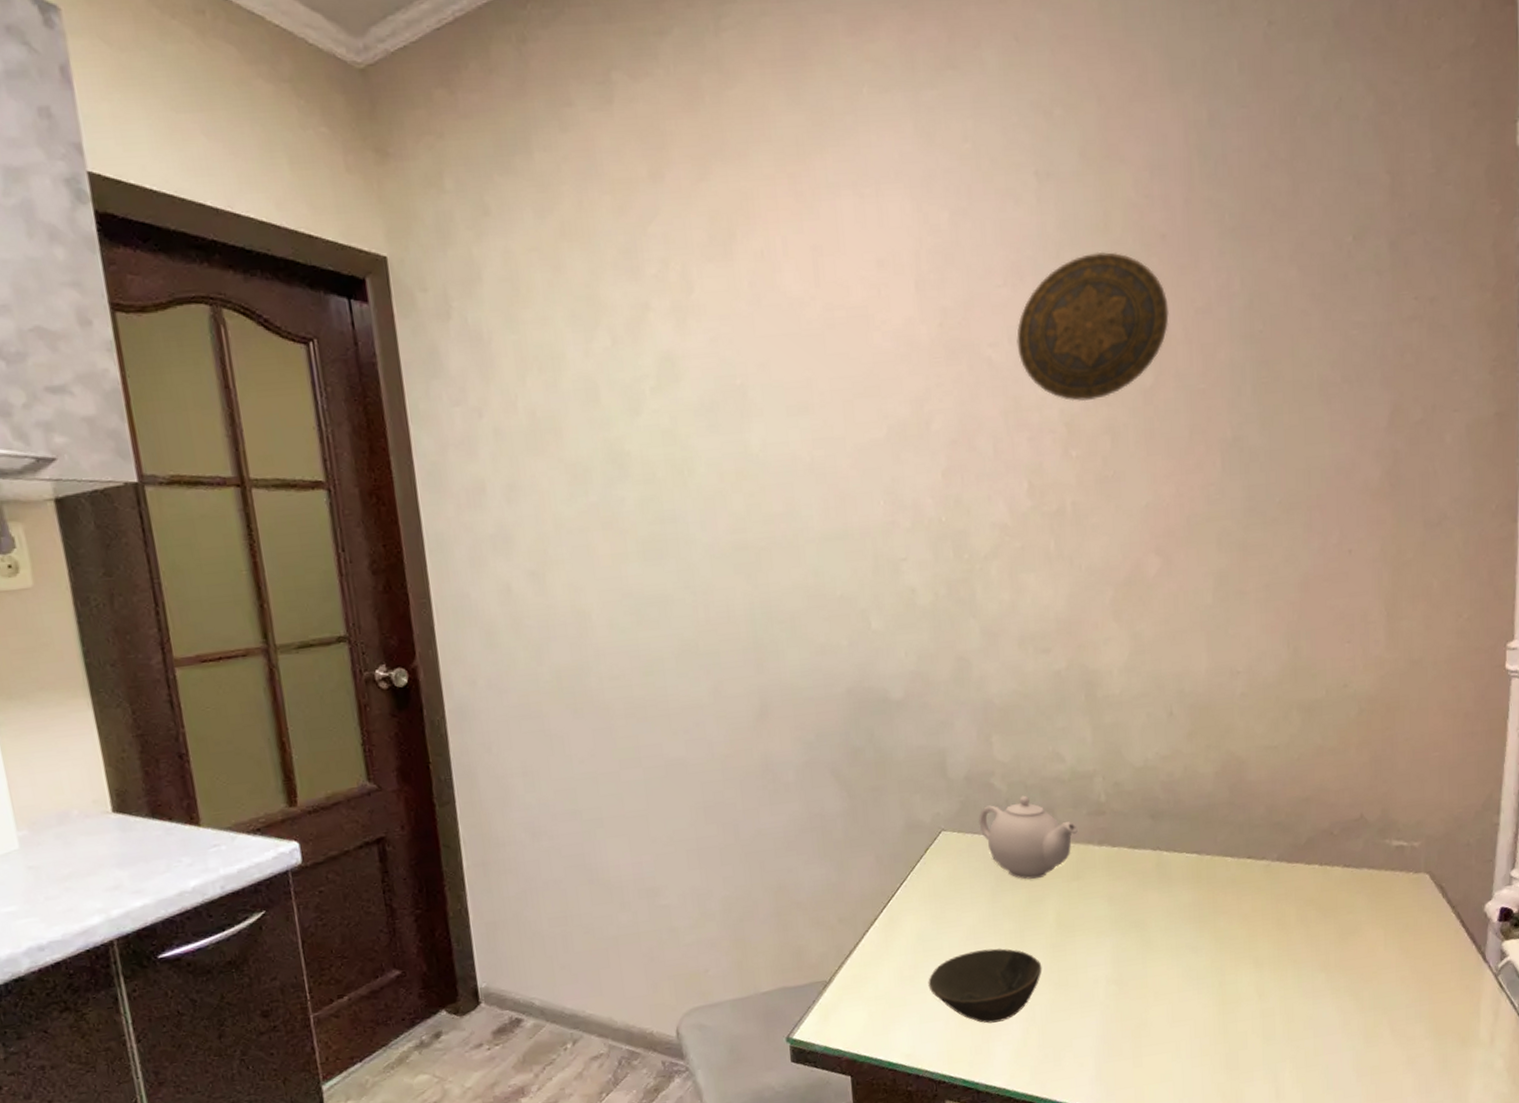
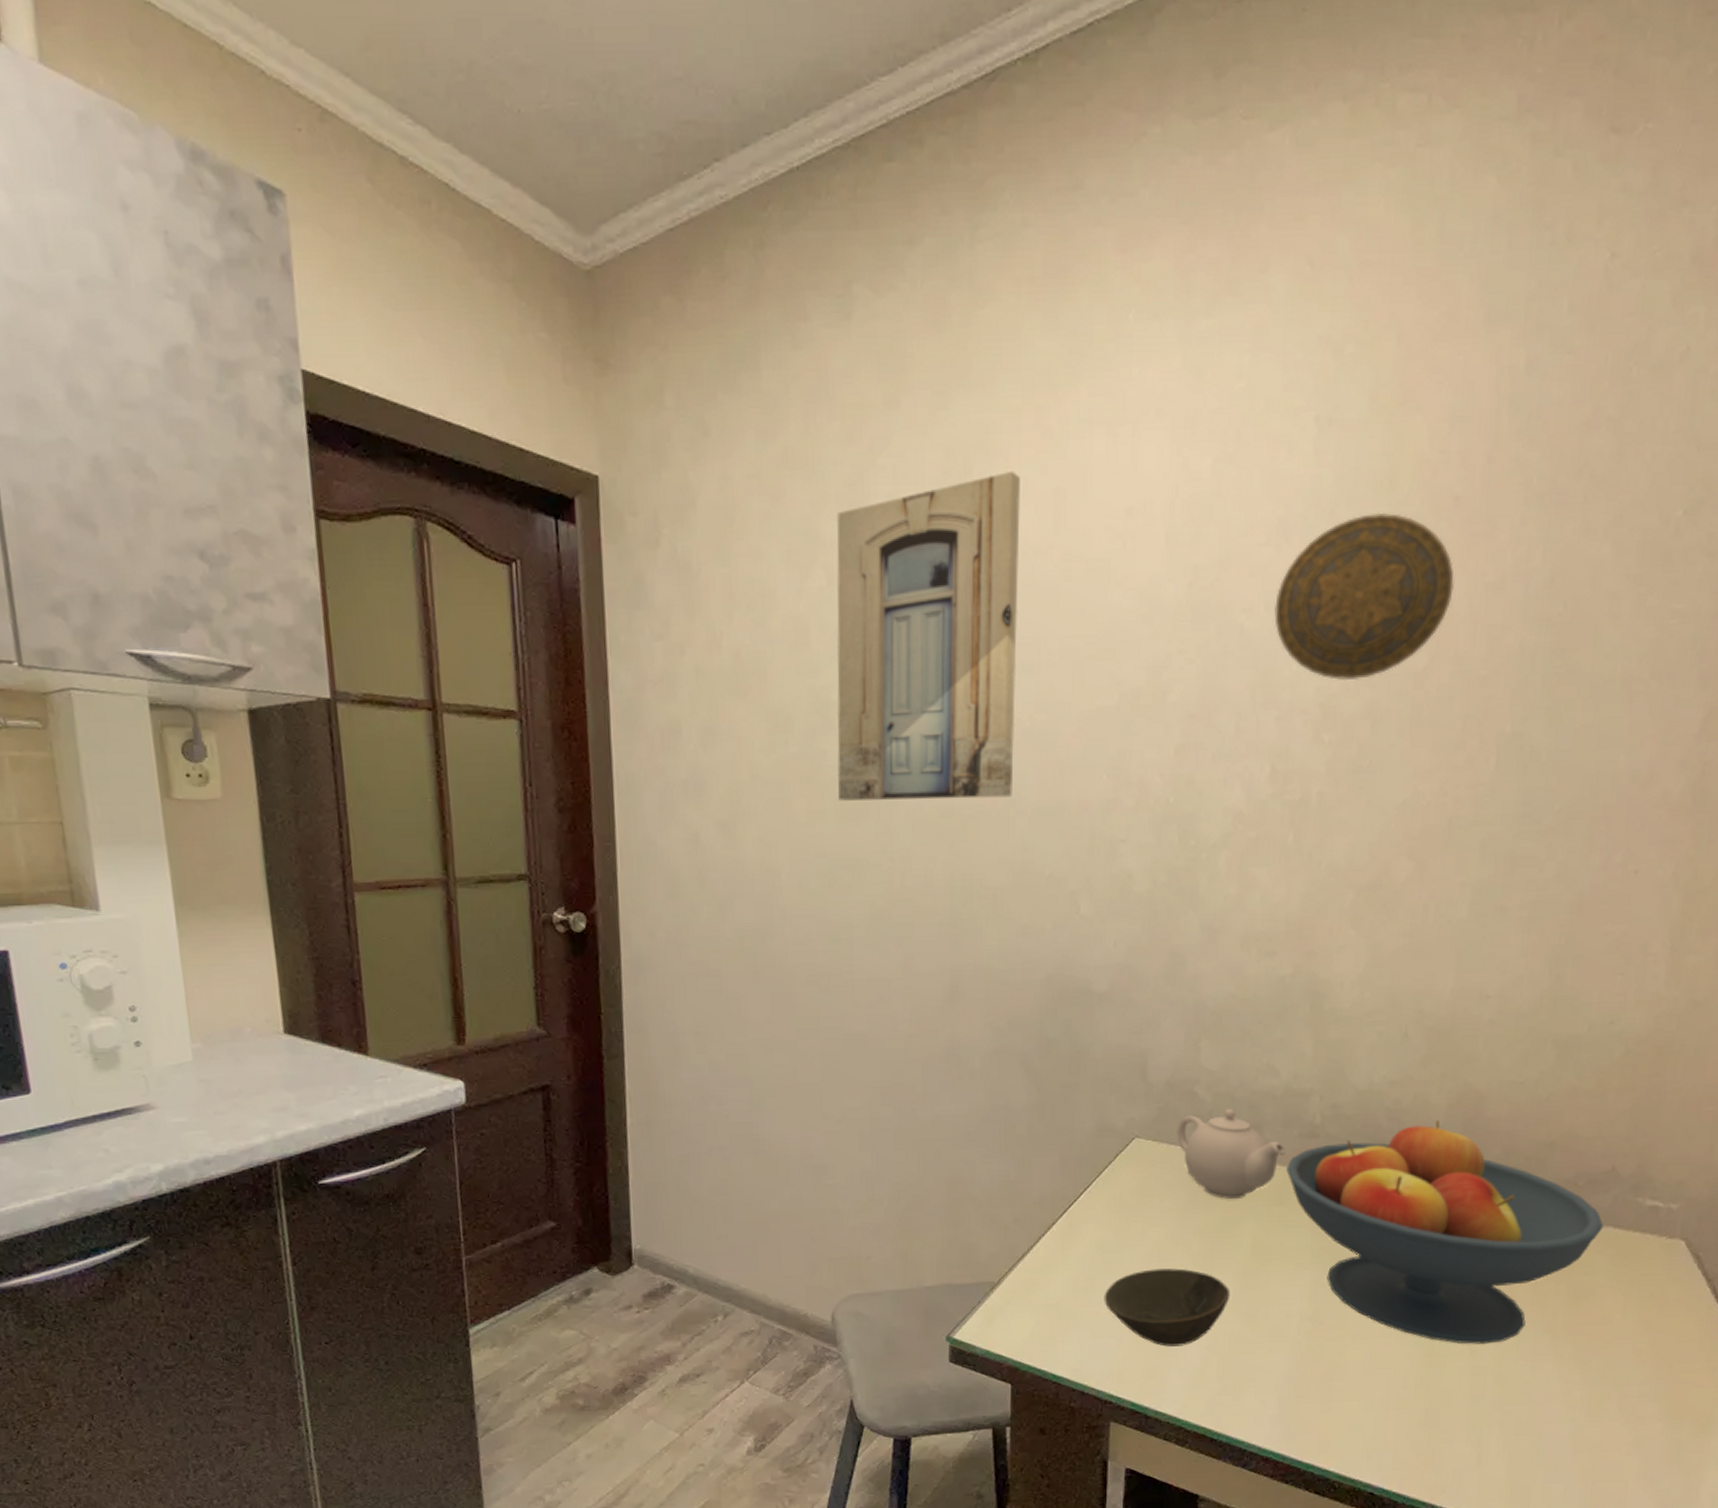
wall art: none [615,232,800,543] -> present [836,470,1020,801]
fruit bowl: none [1080,787,1359,990] -> present [1286,1119,1604,1344]

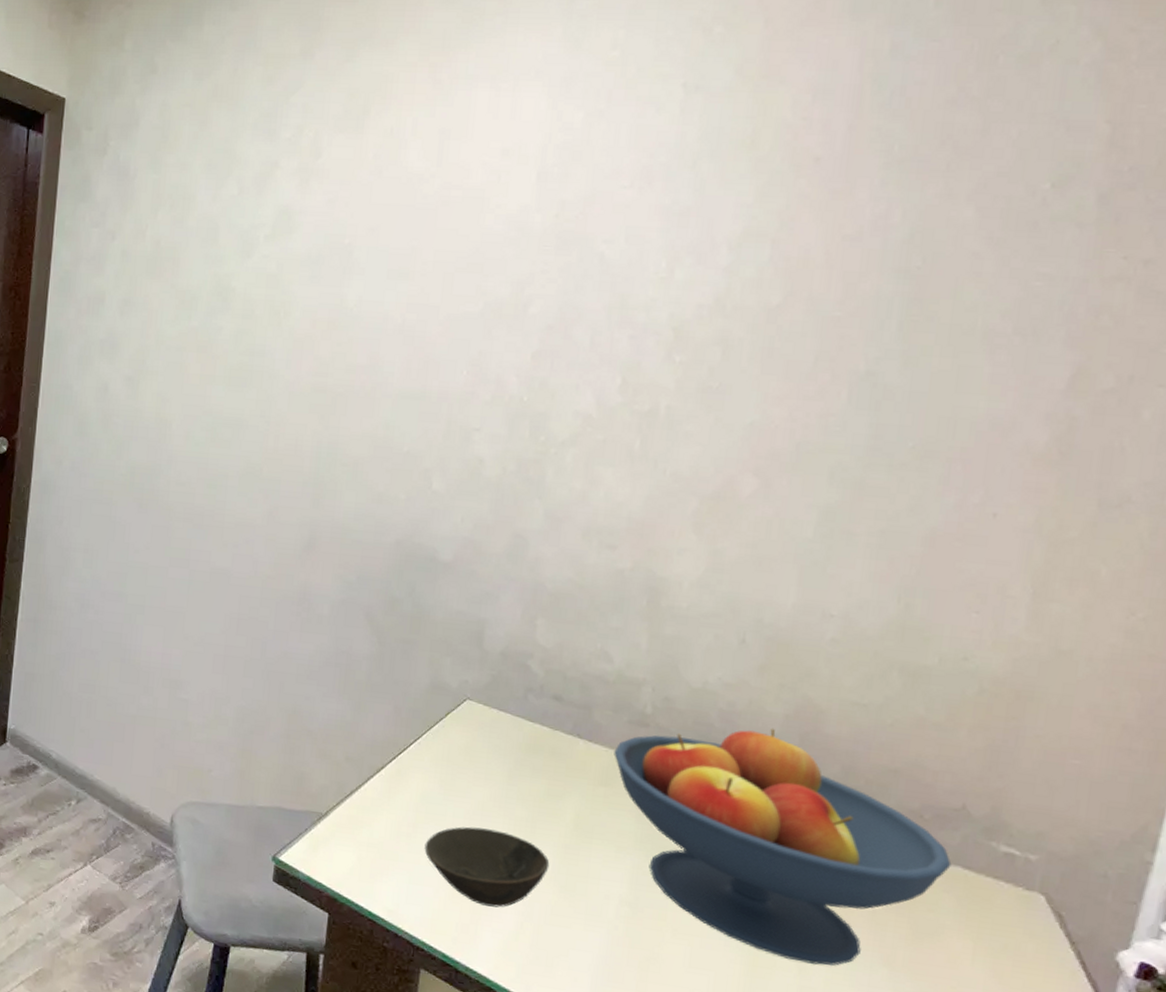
wall art: present [836,470,1020,801] -> none [228,112,411,381]
teapot: present [1177,1108,1286,1199] -> none [507,685,615,774]
decorative plate: present [1274,512,1454,681] -> none [633,166,812,310]

